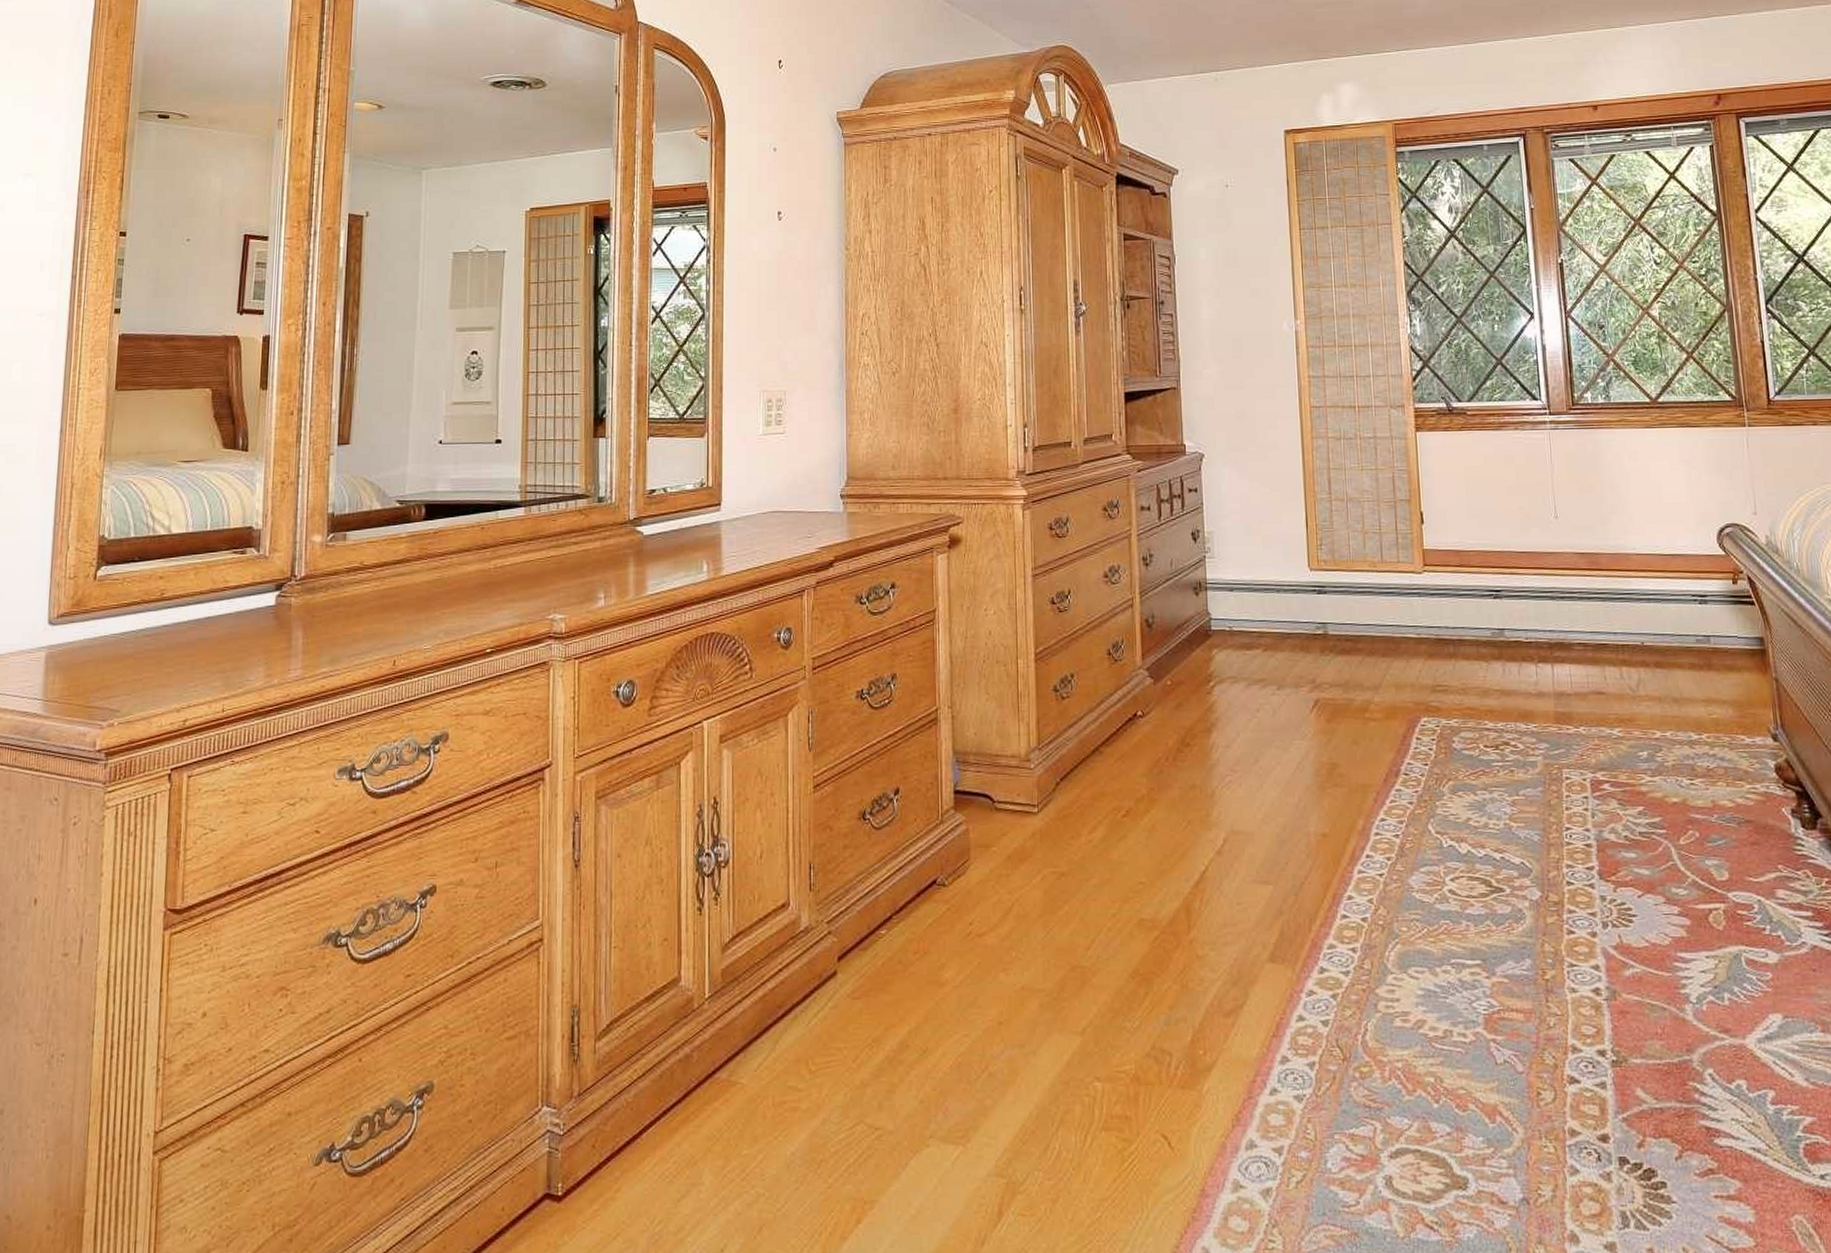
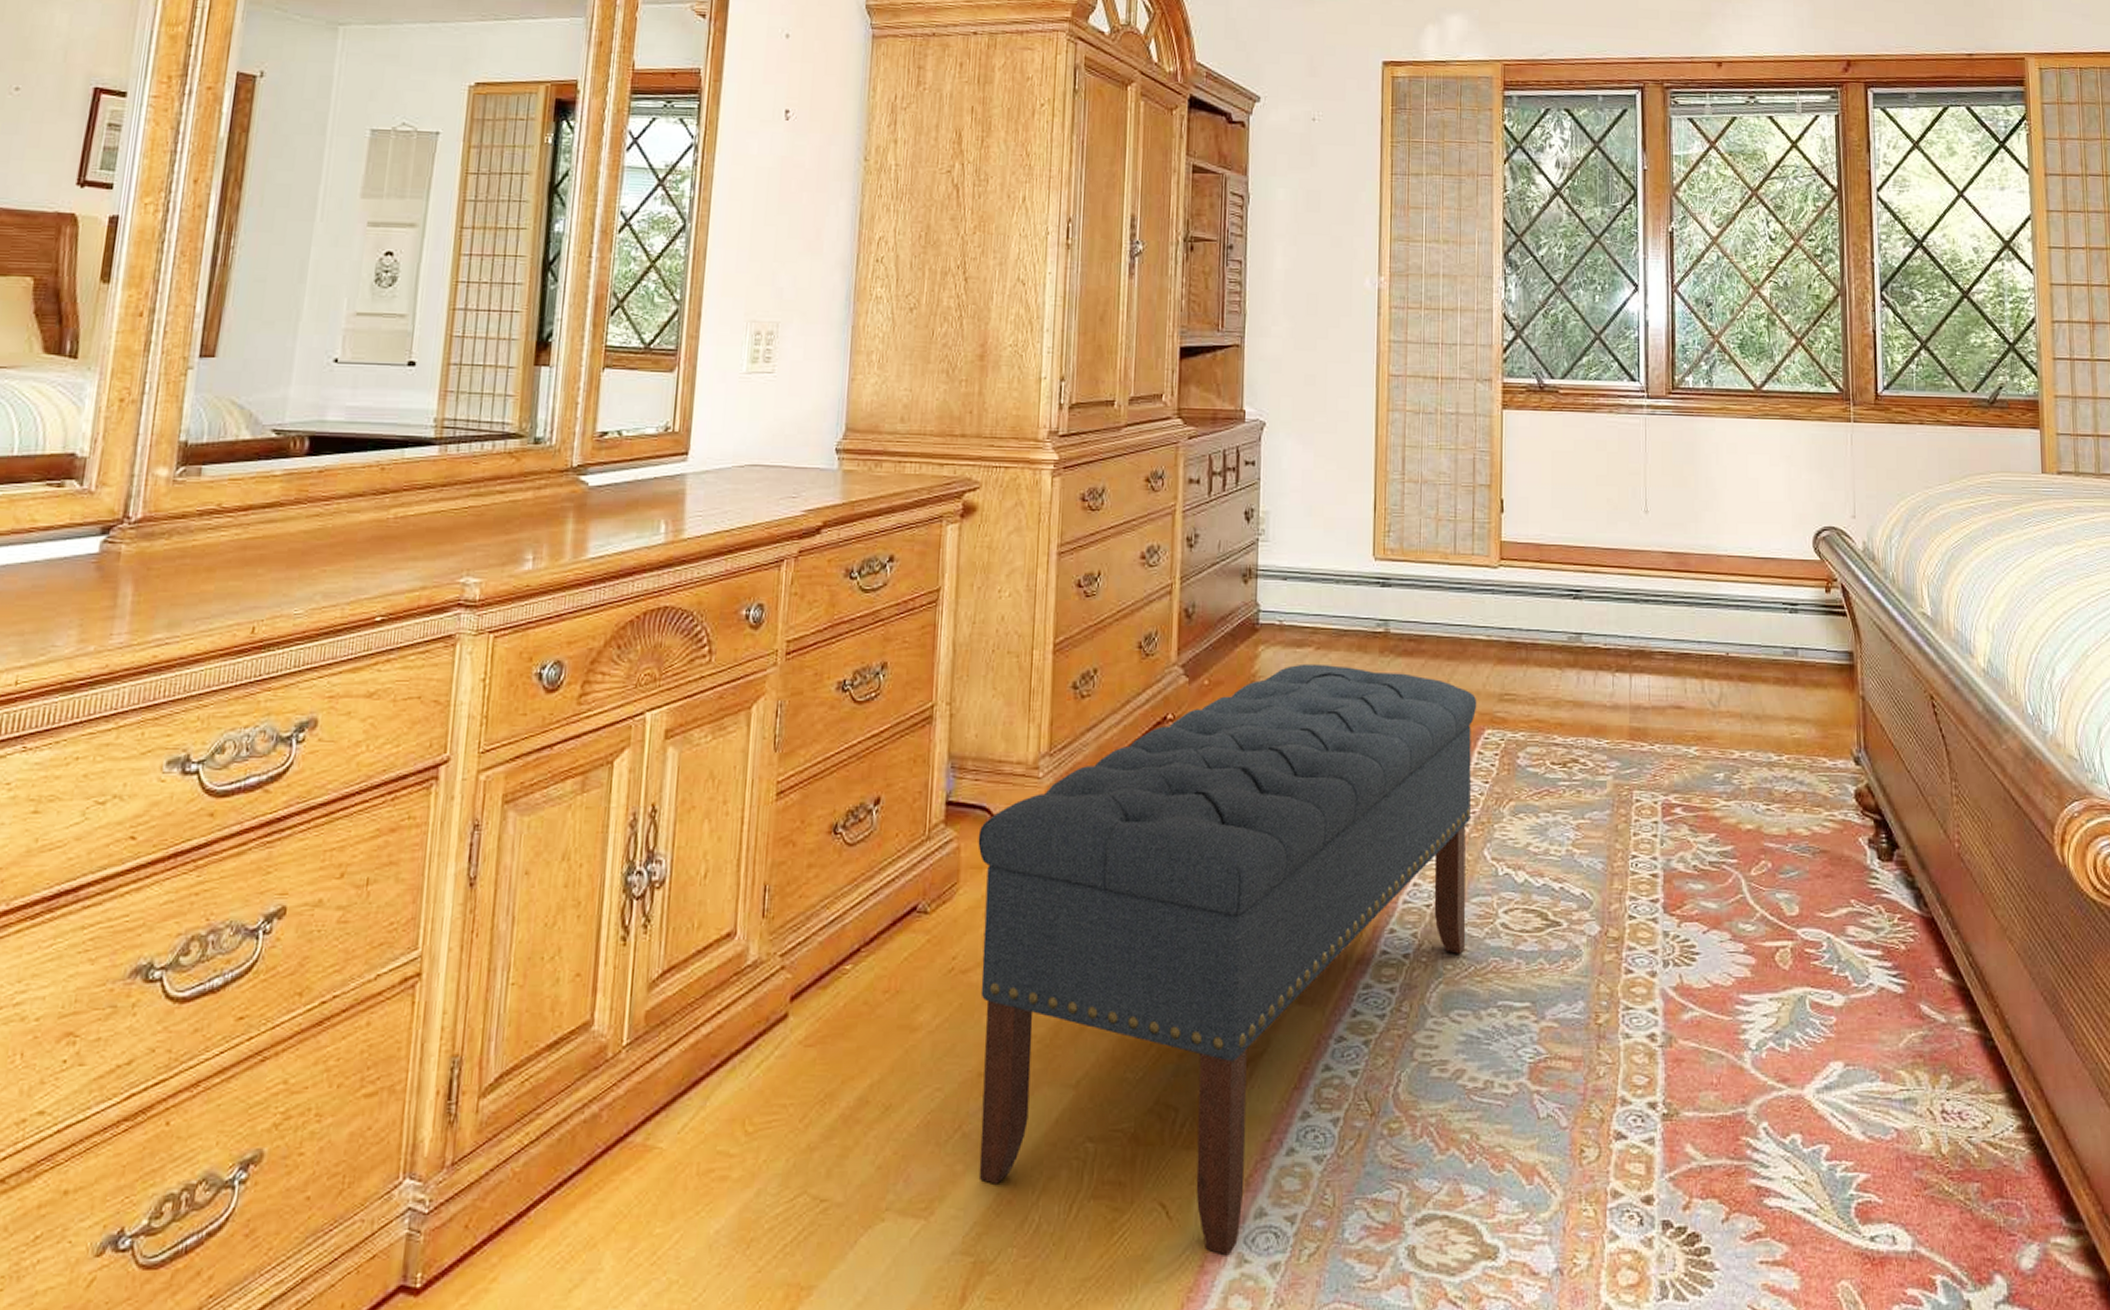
bench: none [983,663,1418,1182] -> present [978,663,1477,1256]

